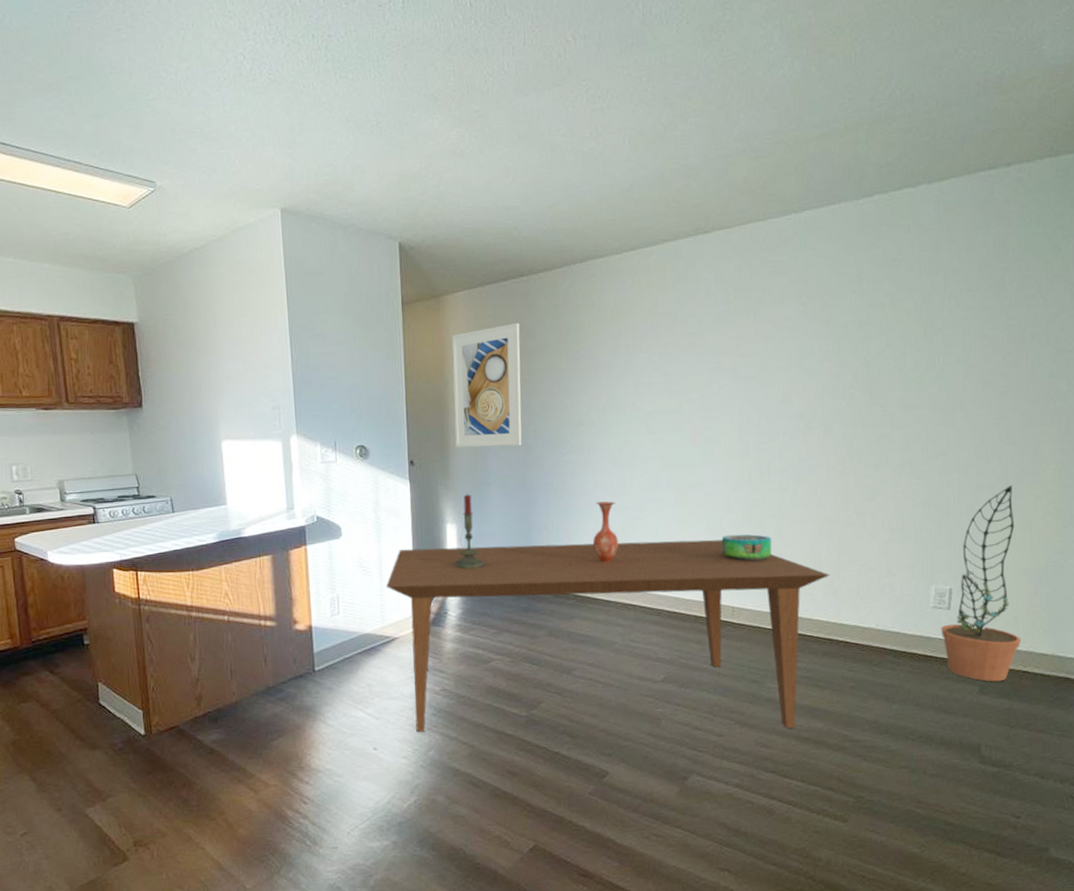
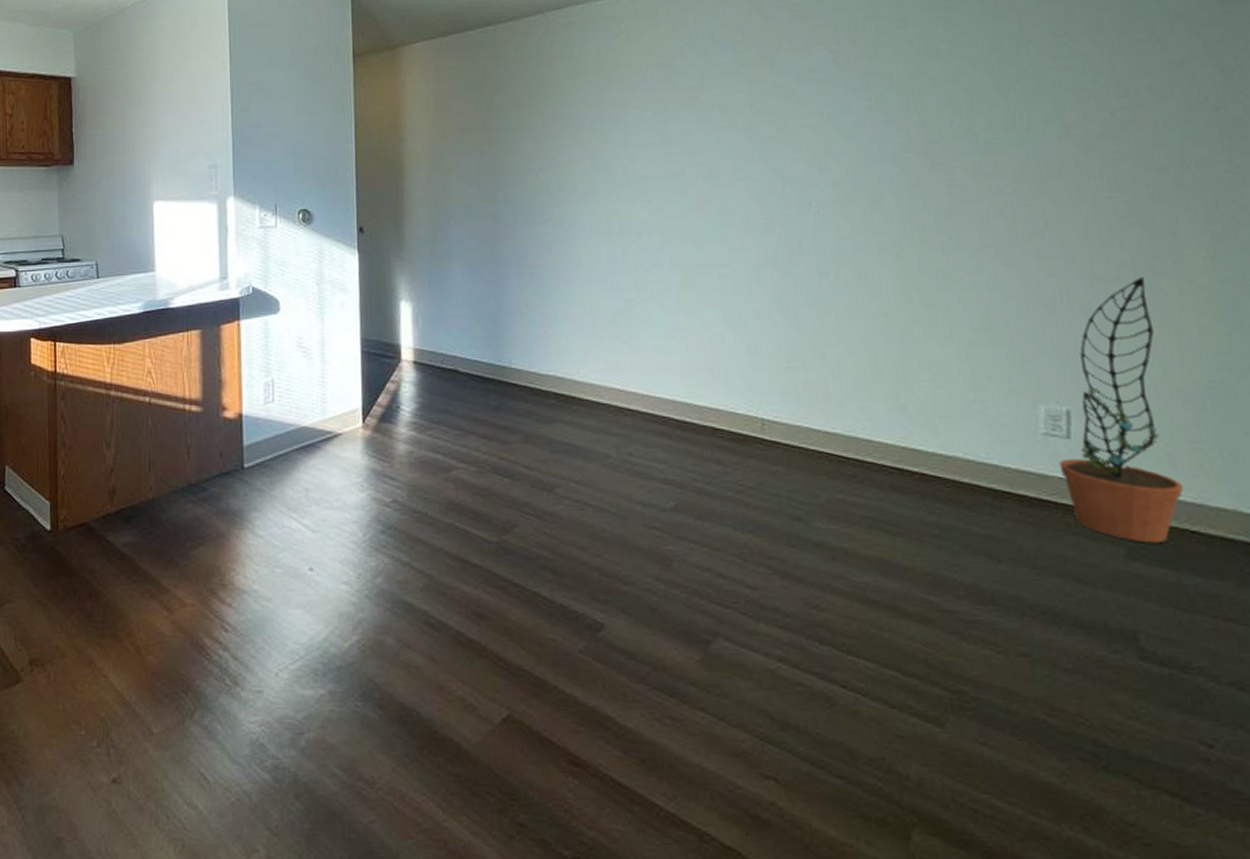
dining table: present [385,539,831,732] -> none [328,329,894,585]
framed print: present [452,322,522,448] -> none [408,75,490,215]
candle: present [455,493,485,570] -> none [410,266,445,356]
vase: present [593,501,619,563] -> none [578,281,611,356]
decorative bowl: present [721,534,772,562] -> none [742,327,811,362]

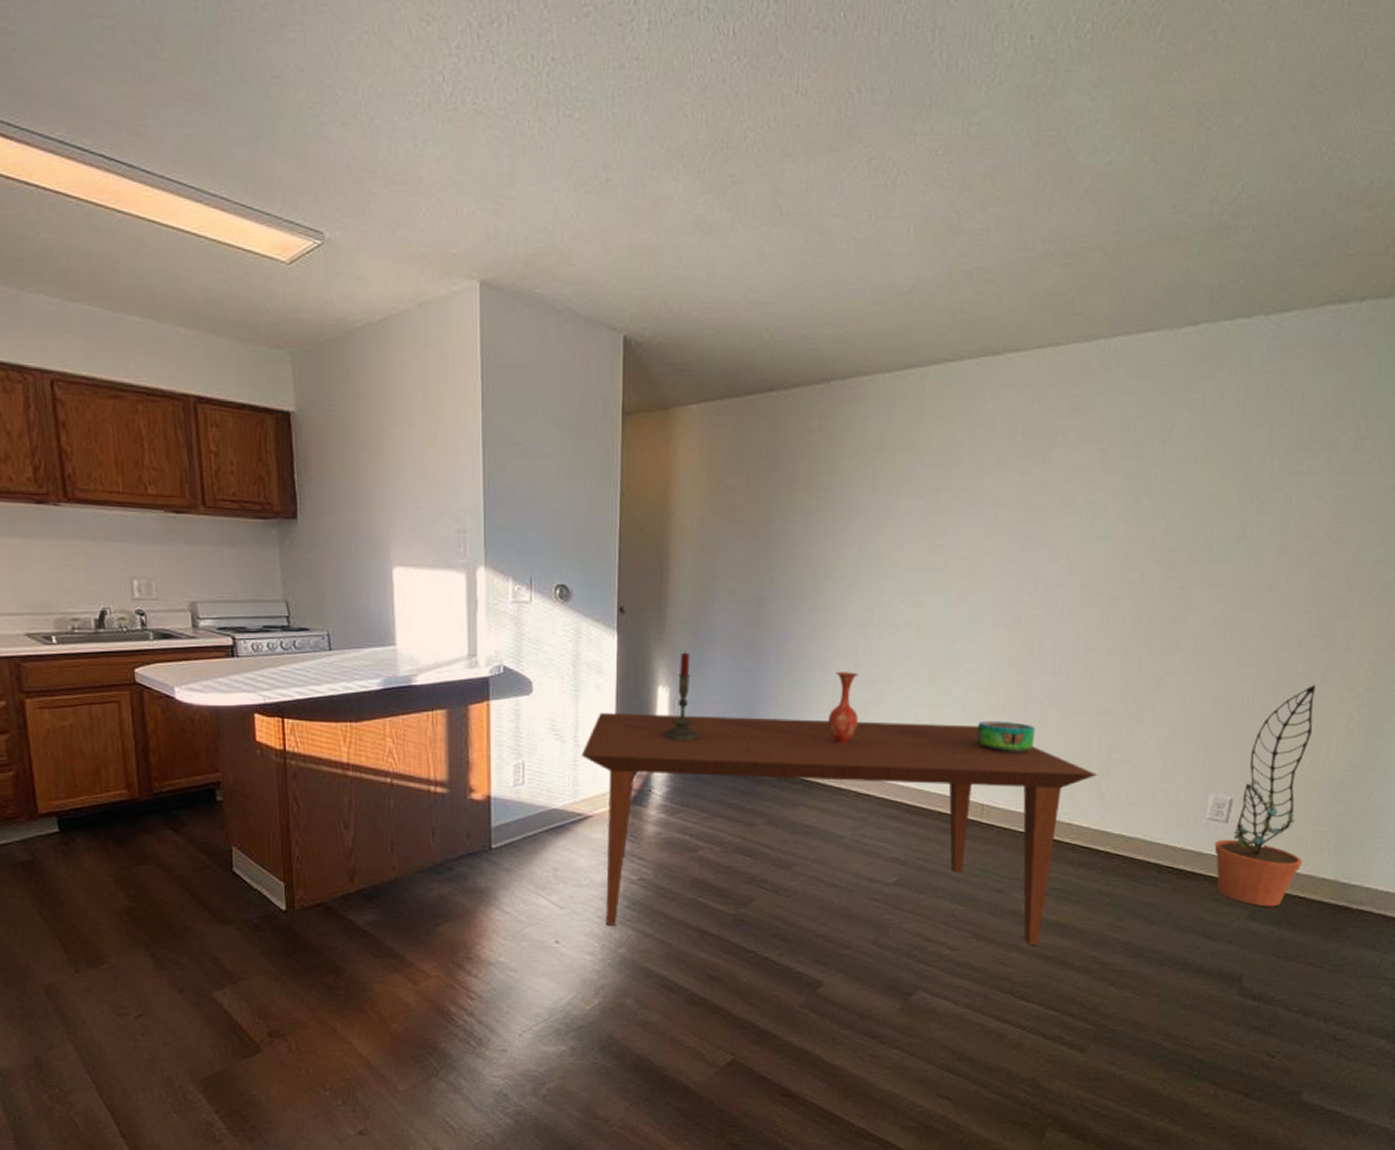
dining table: none [328,329,894,585] -> present [581,713,1098,945]
candle: none [410,266,445,356] -> present [665,651,700,742]
vase: none [578,281,611,356] -> present [828,672,859,744]
decorative bowl: none [742,327,811,362] -> present [976,720,1035,754]

